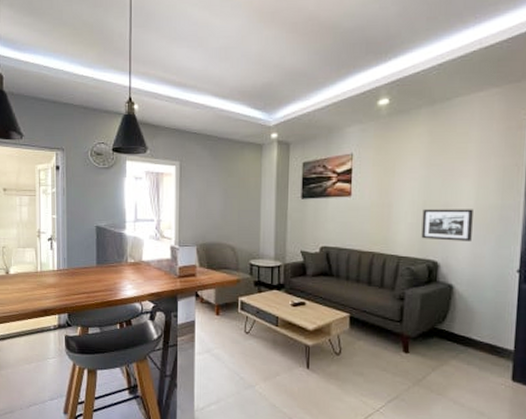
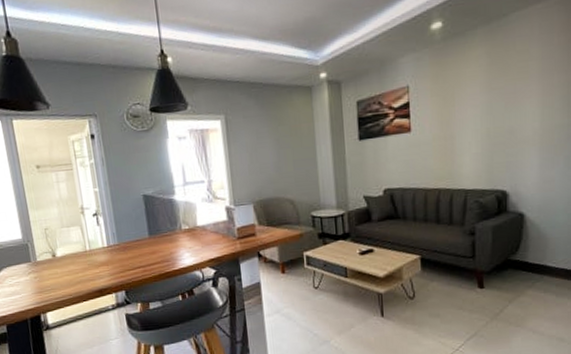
picture frame: present [421,209,473,241] -> none [487,131,539,169]

